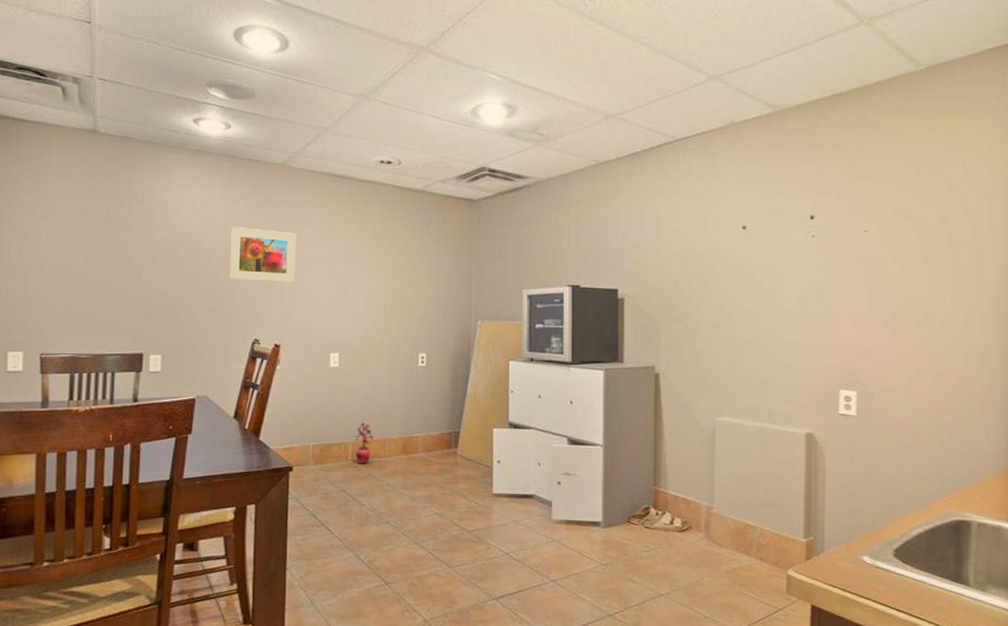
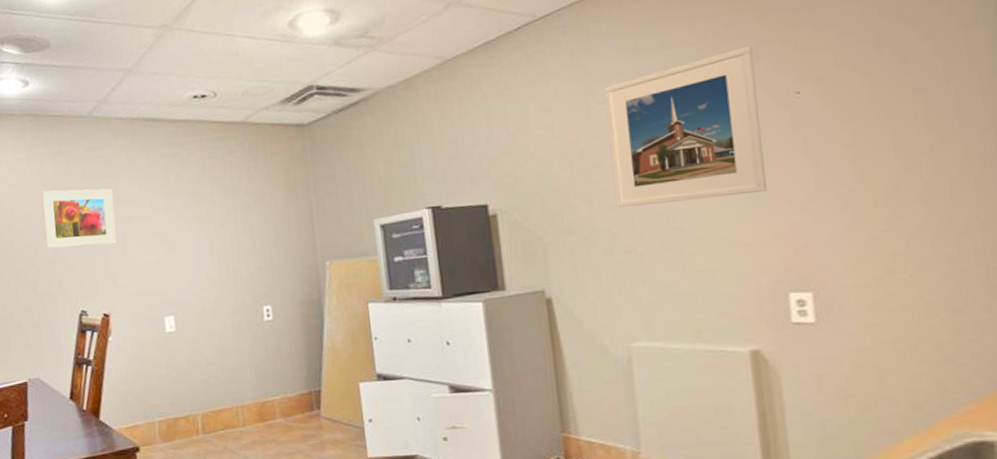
potted plant: present [353,423,374,464] -> none [201,390,225,438]
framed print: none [719,189,836,307] -> present [605,46,767,208]

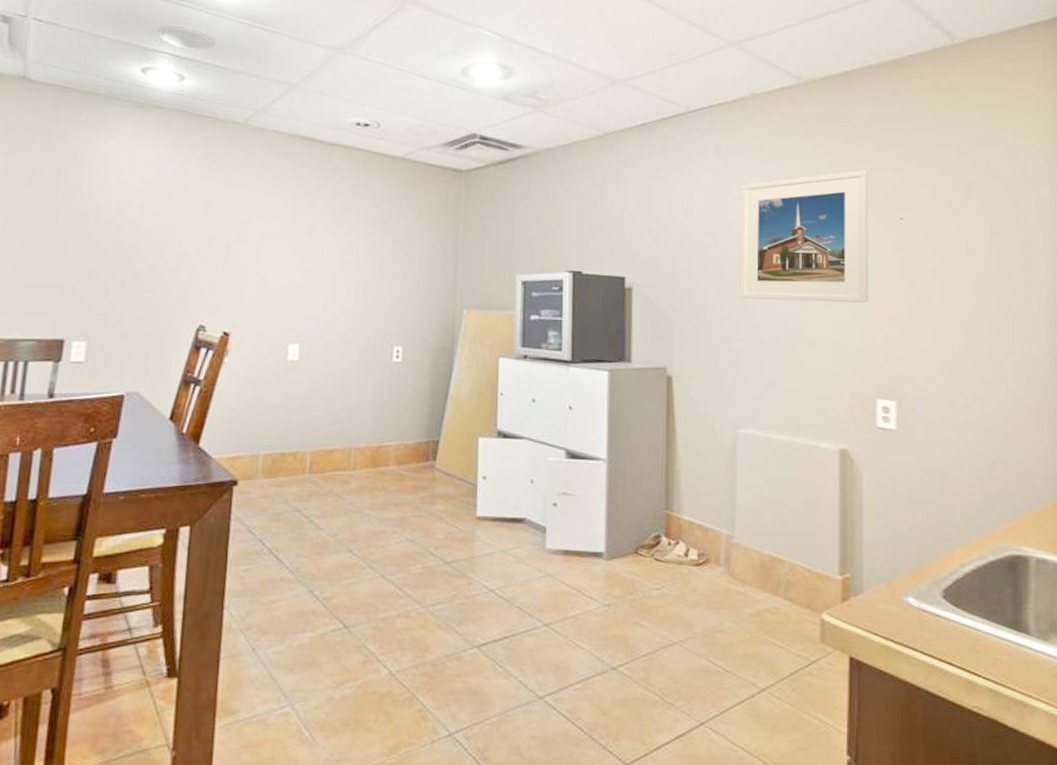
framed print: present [41,188,117,250] -> none [172,192,255,260]

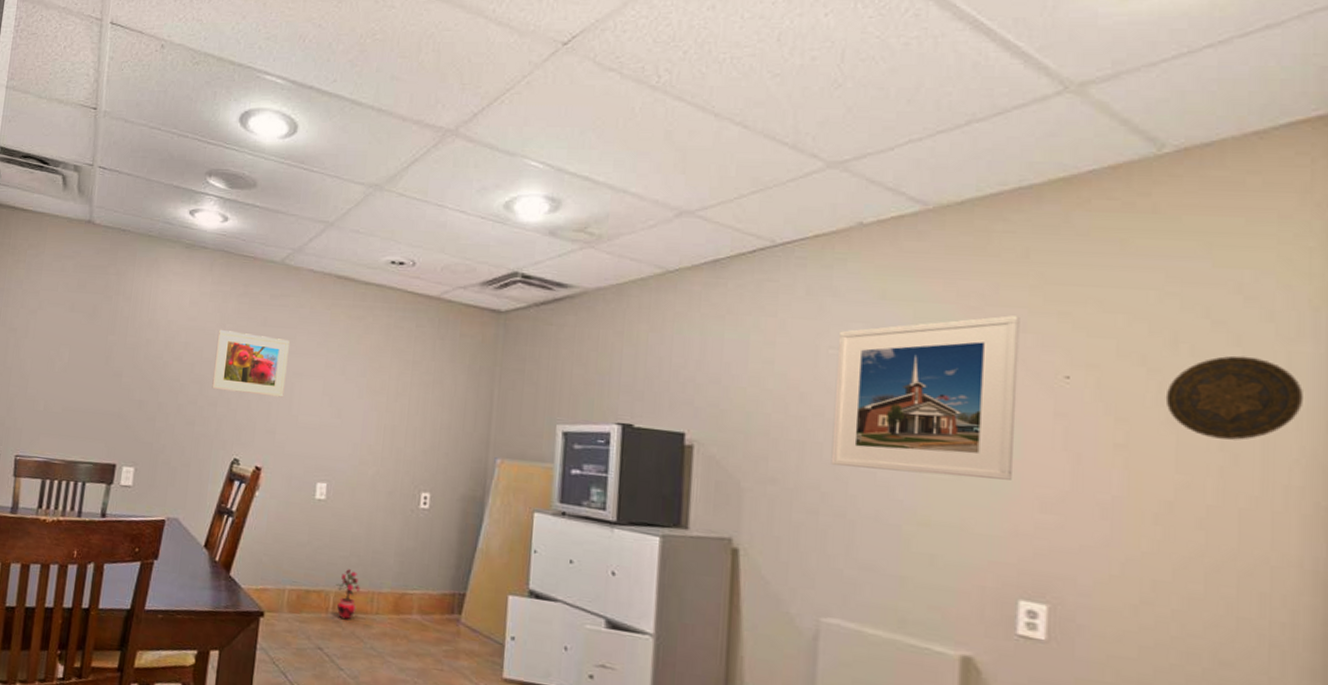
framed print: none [172,192,255,260] -> present [212,329,289,398]
potted plant: none [312,428,337,479] -> present [335,569,360,620]
decorative plate: none [964,199,1046,263] -> present [1165,355,1303,440]

